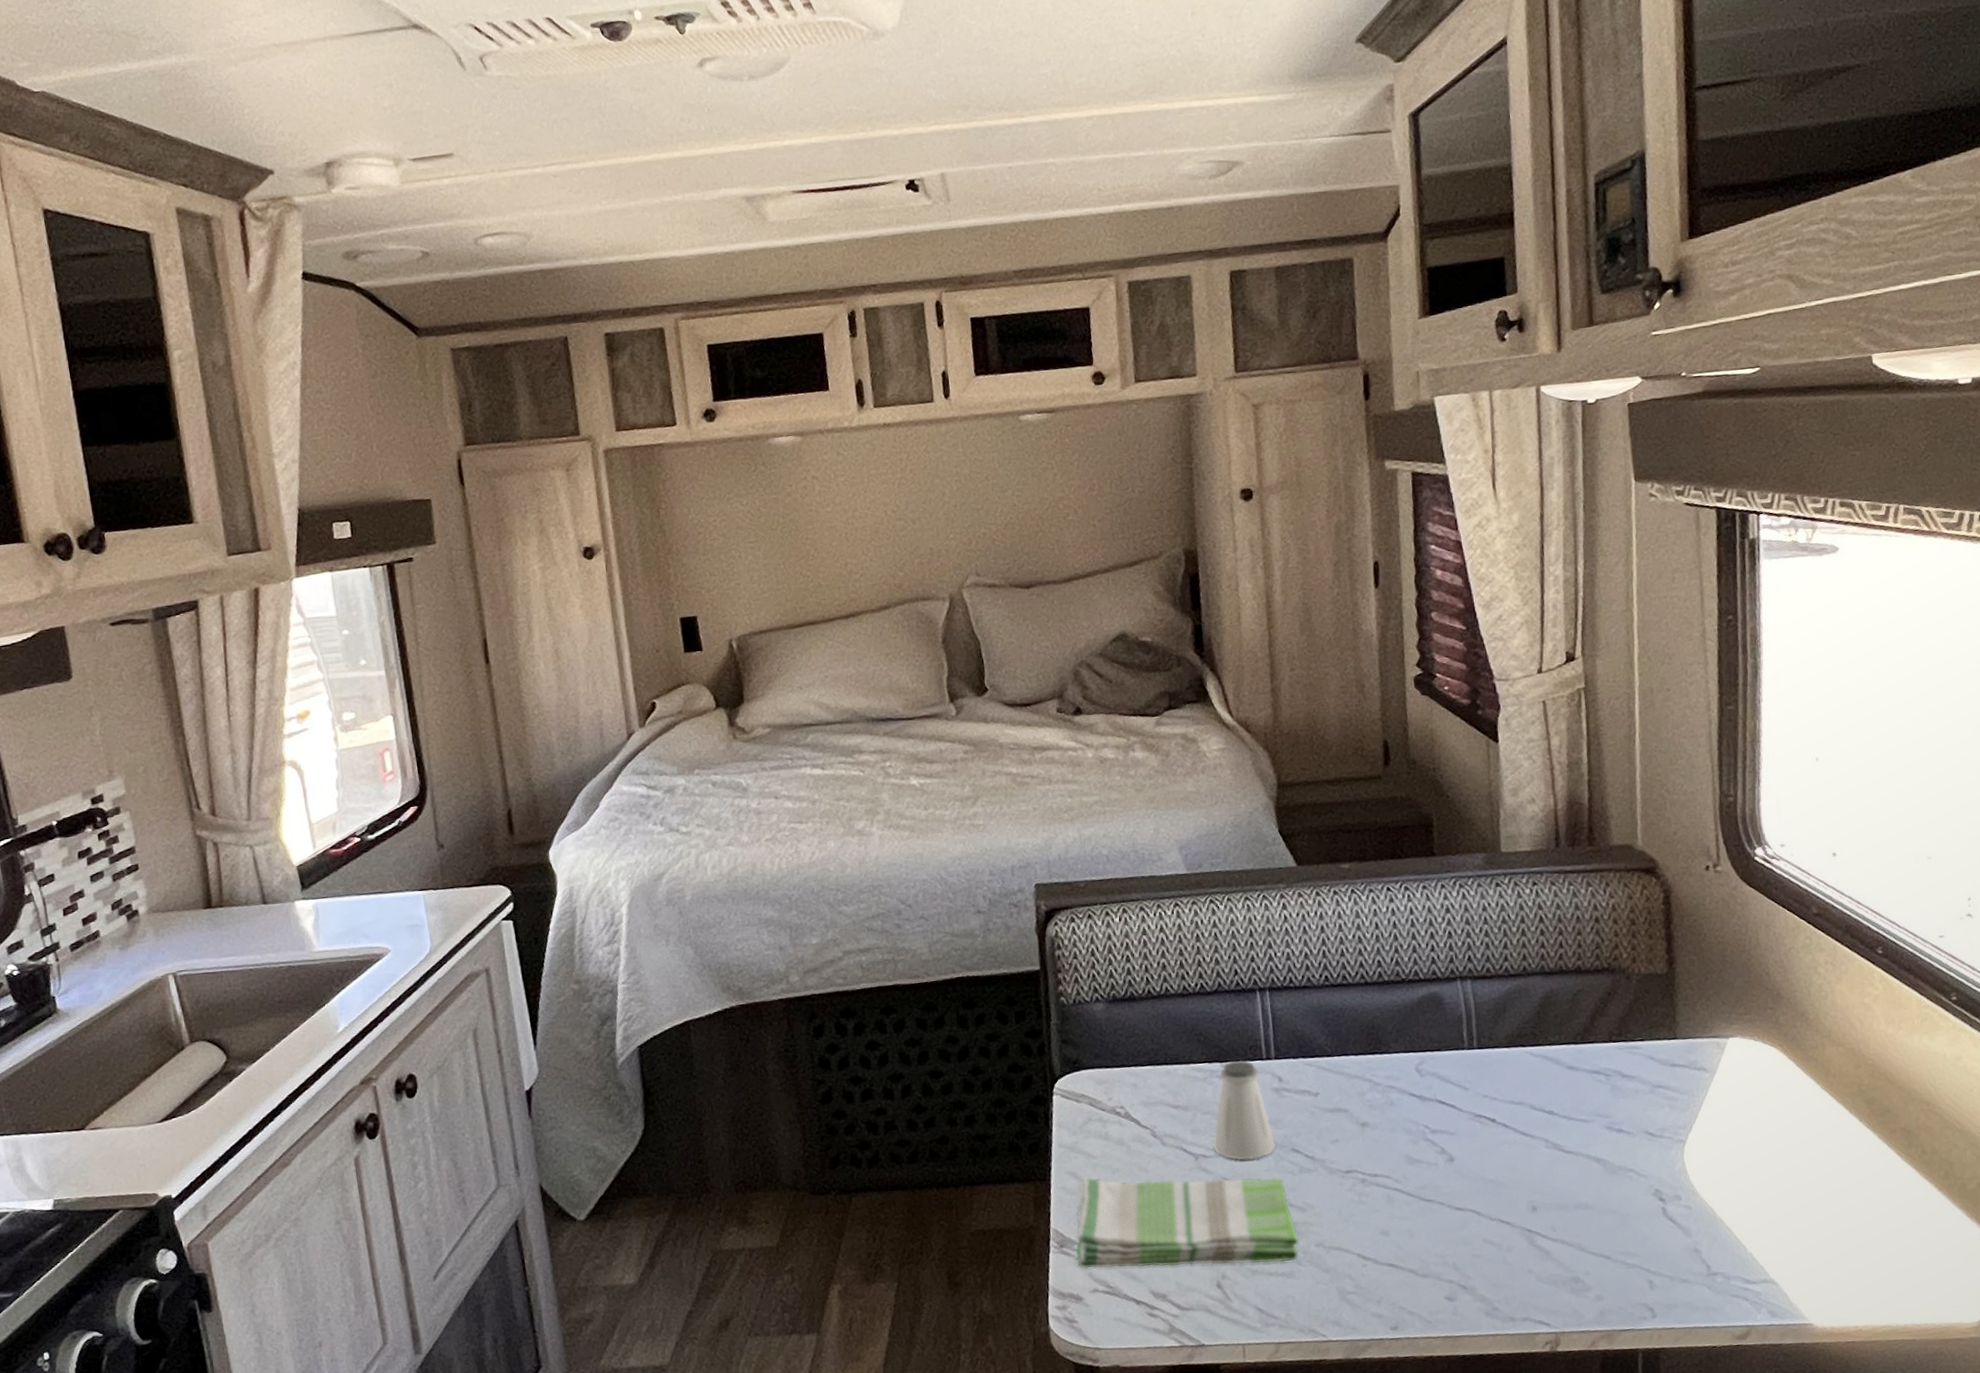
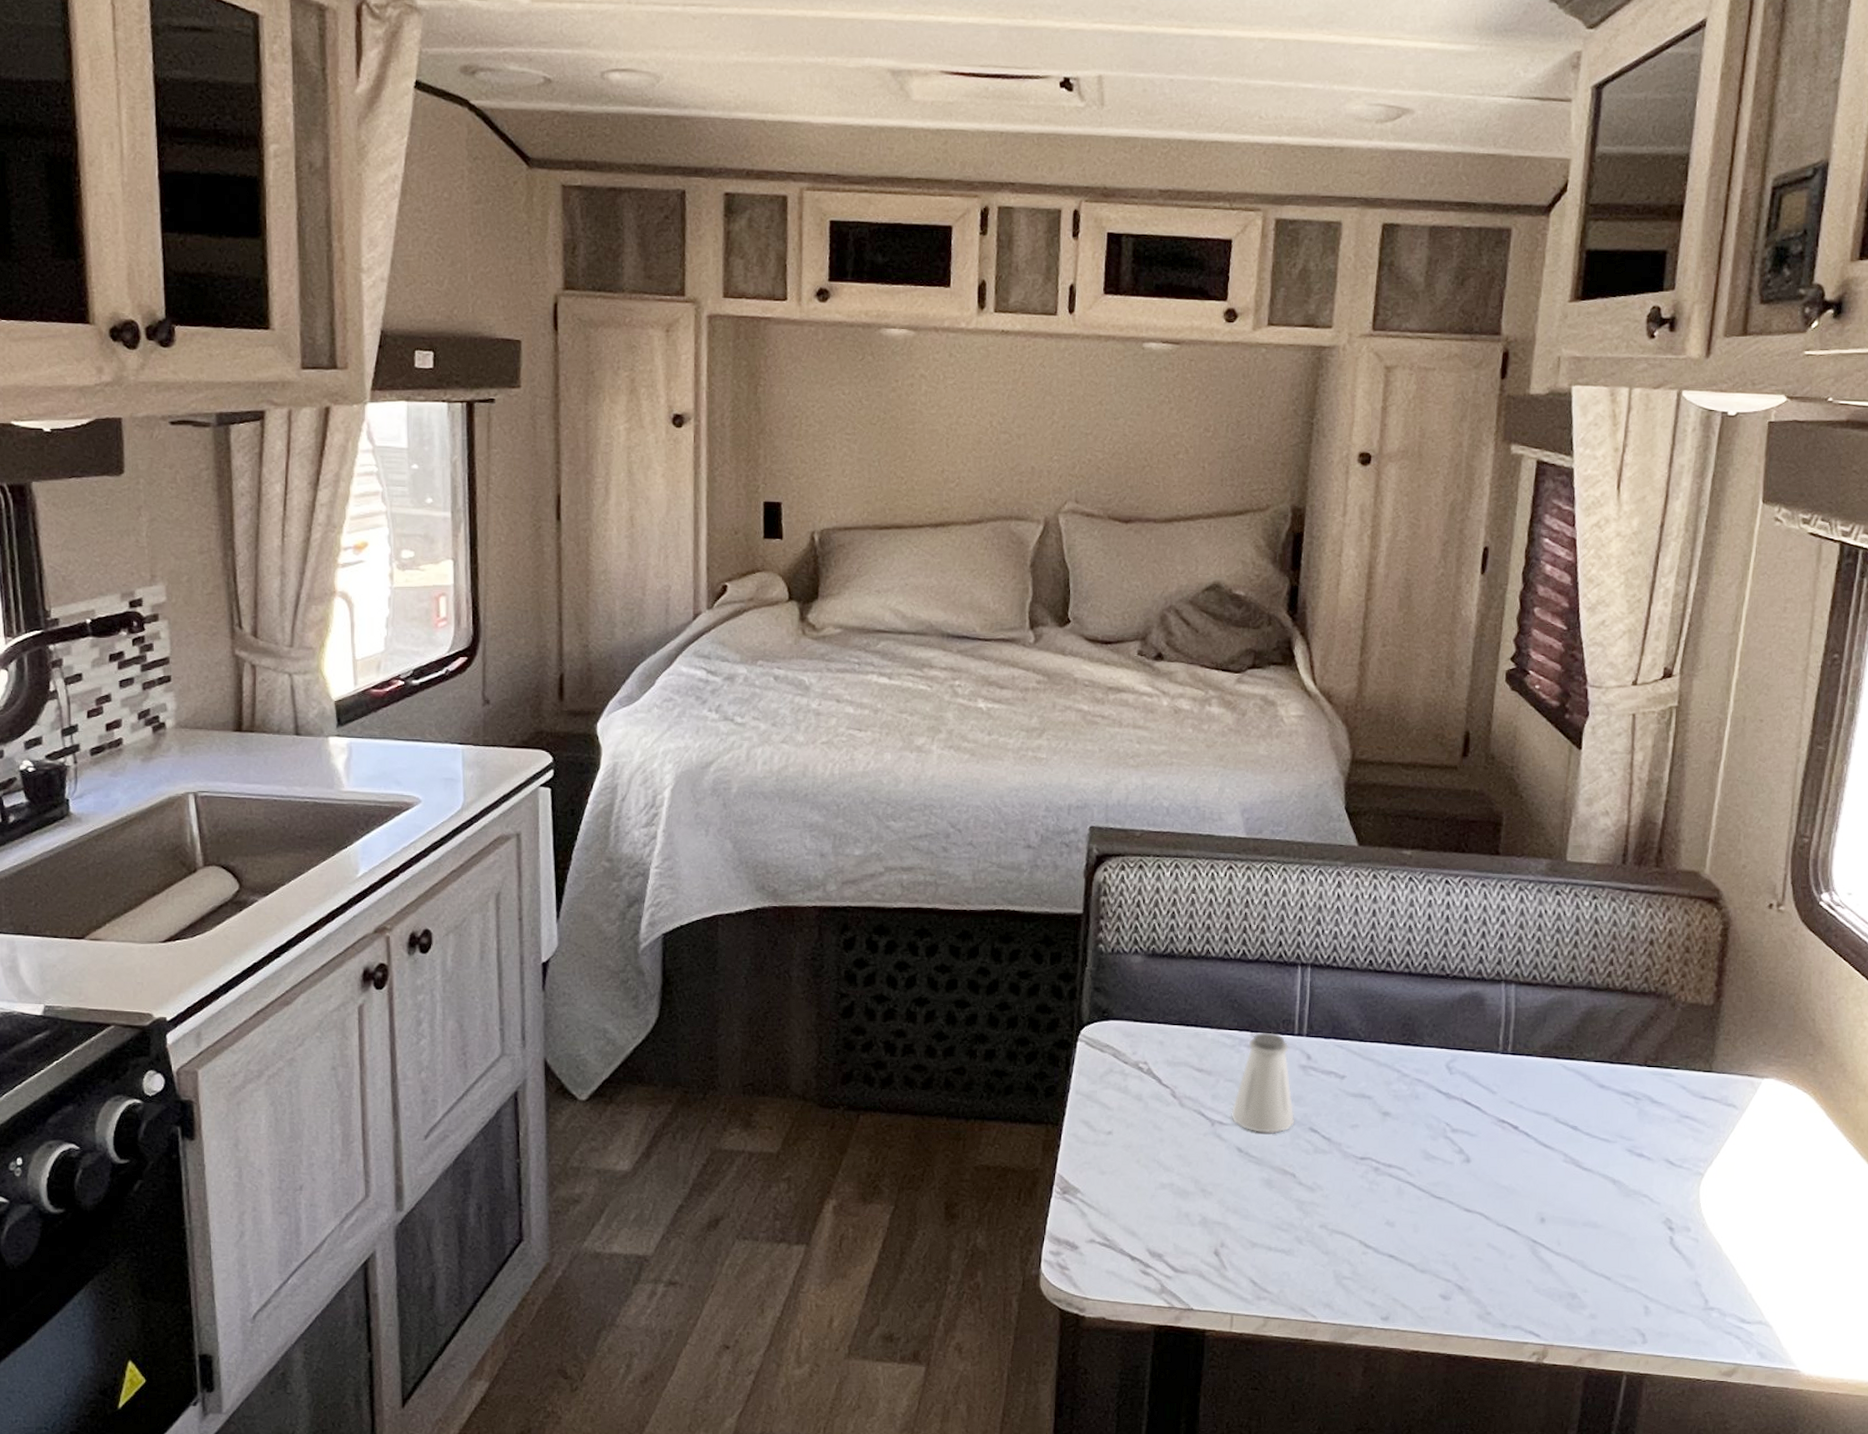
dish towel: present [1075,1176,1299,1269] -> none [1077,1129,1304,1239]

